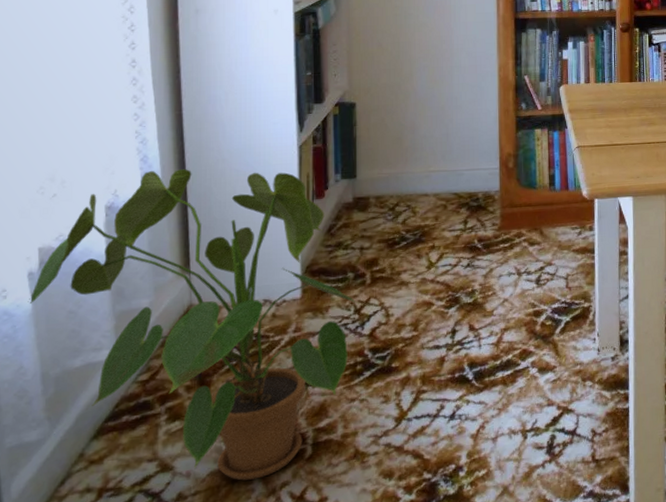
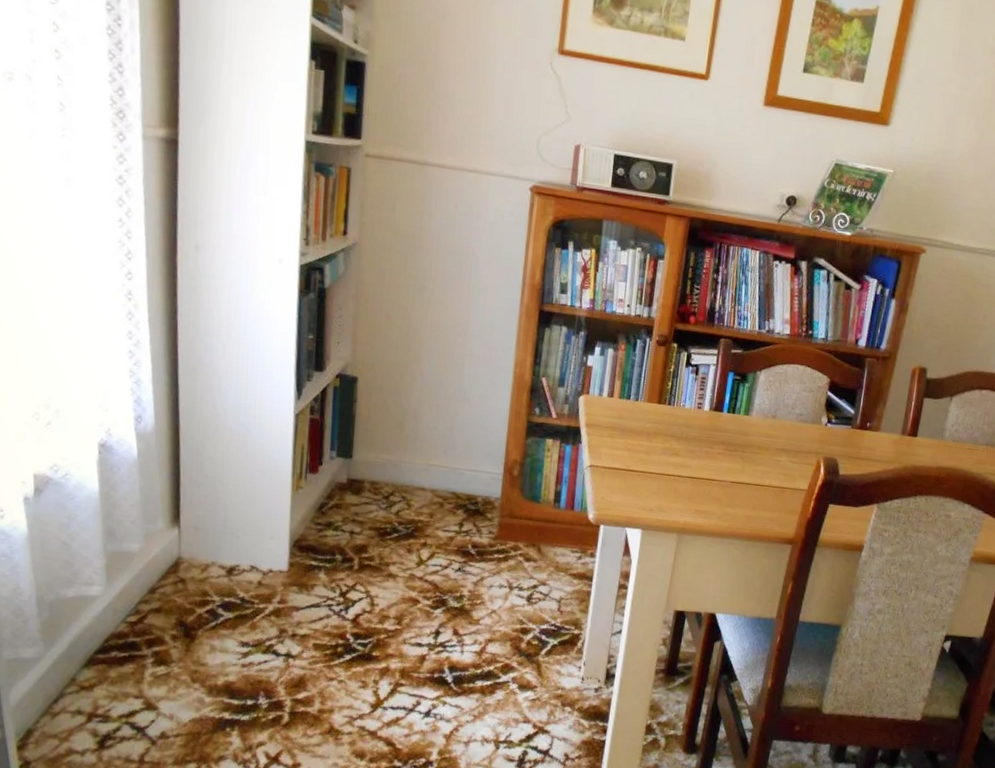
house plant: present [28,169,363,481] -> none [23,414,349,734]

